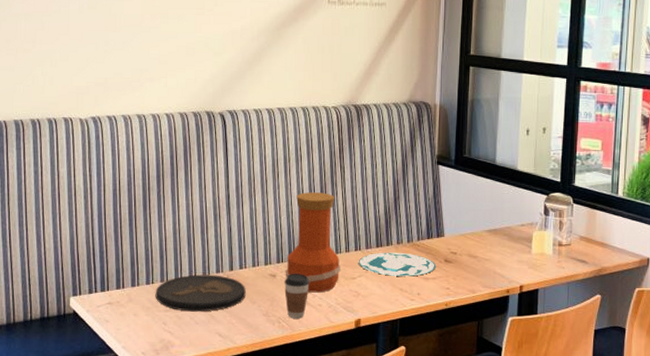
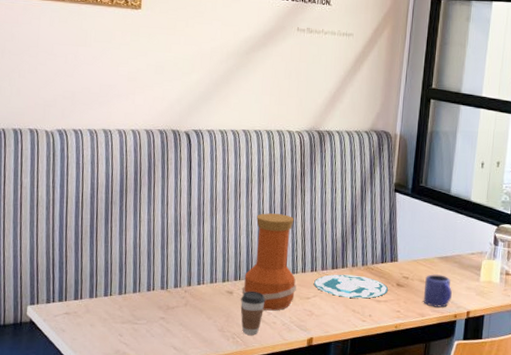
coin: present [155,274,246,312] -> none [112,288,203,325]
mug: none [473,248,503,283] -> present [423,274,452,308]

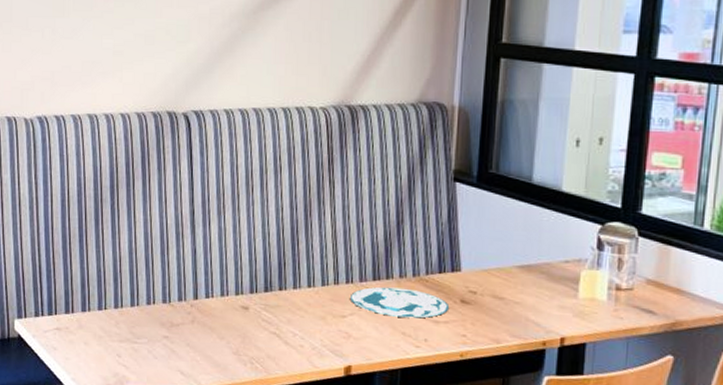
coffee cup: present [240,291,266,335] -> none [259,306,289,361]
vase: present [242,213,296,311] -> none [259,210,328,332]
mug: present [423,274,452,308] -> none [497,288,538,332]

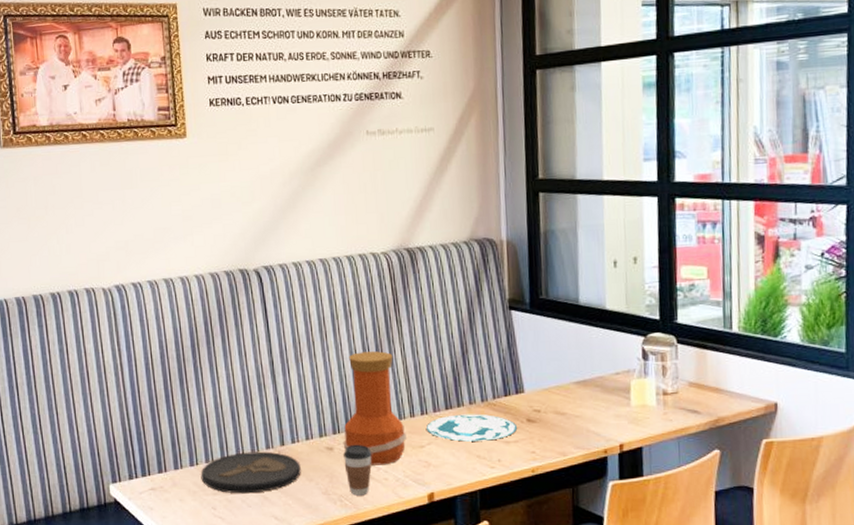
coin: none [108,301,213,345] -> present [200,451,301,494]
vase: none [259,210,328,332] -> present [343,351,406,466]
coffee cup: none [259,306,289,361] -> present [343,444,372,496]

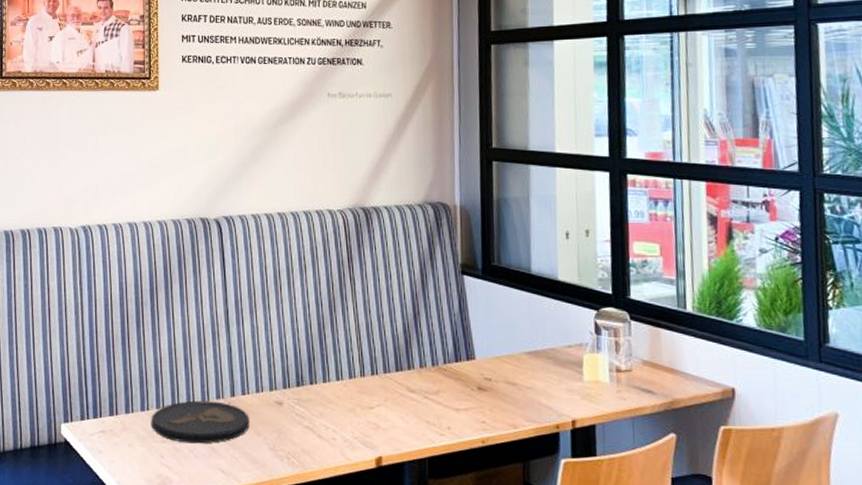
vase: present [343,351,406,466] -> none [292,307,356,424]
coffee cup: present [343,444,372,496] -> none [293,400,321,455]
plate: present [427,414,518,442] -> none [377,377,468,407]

